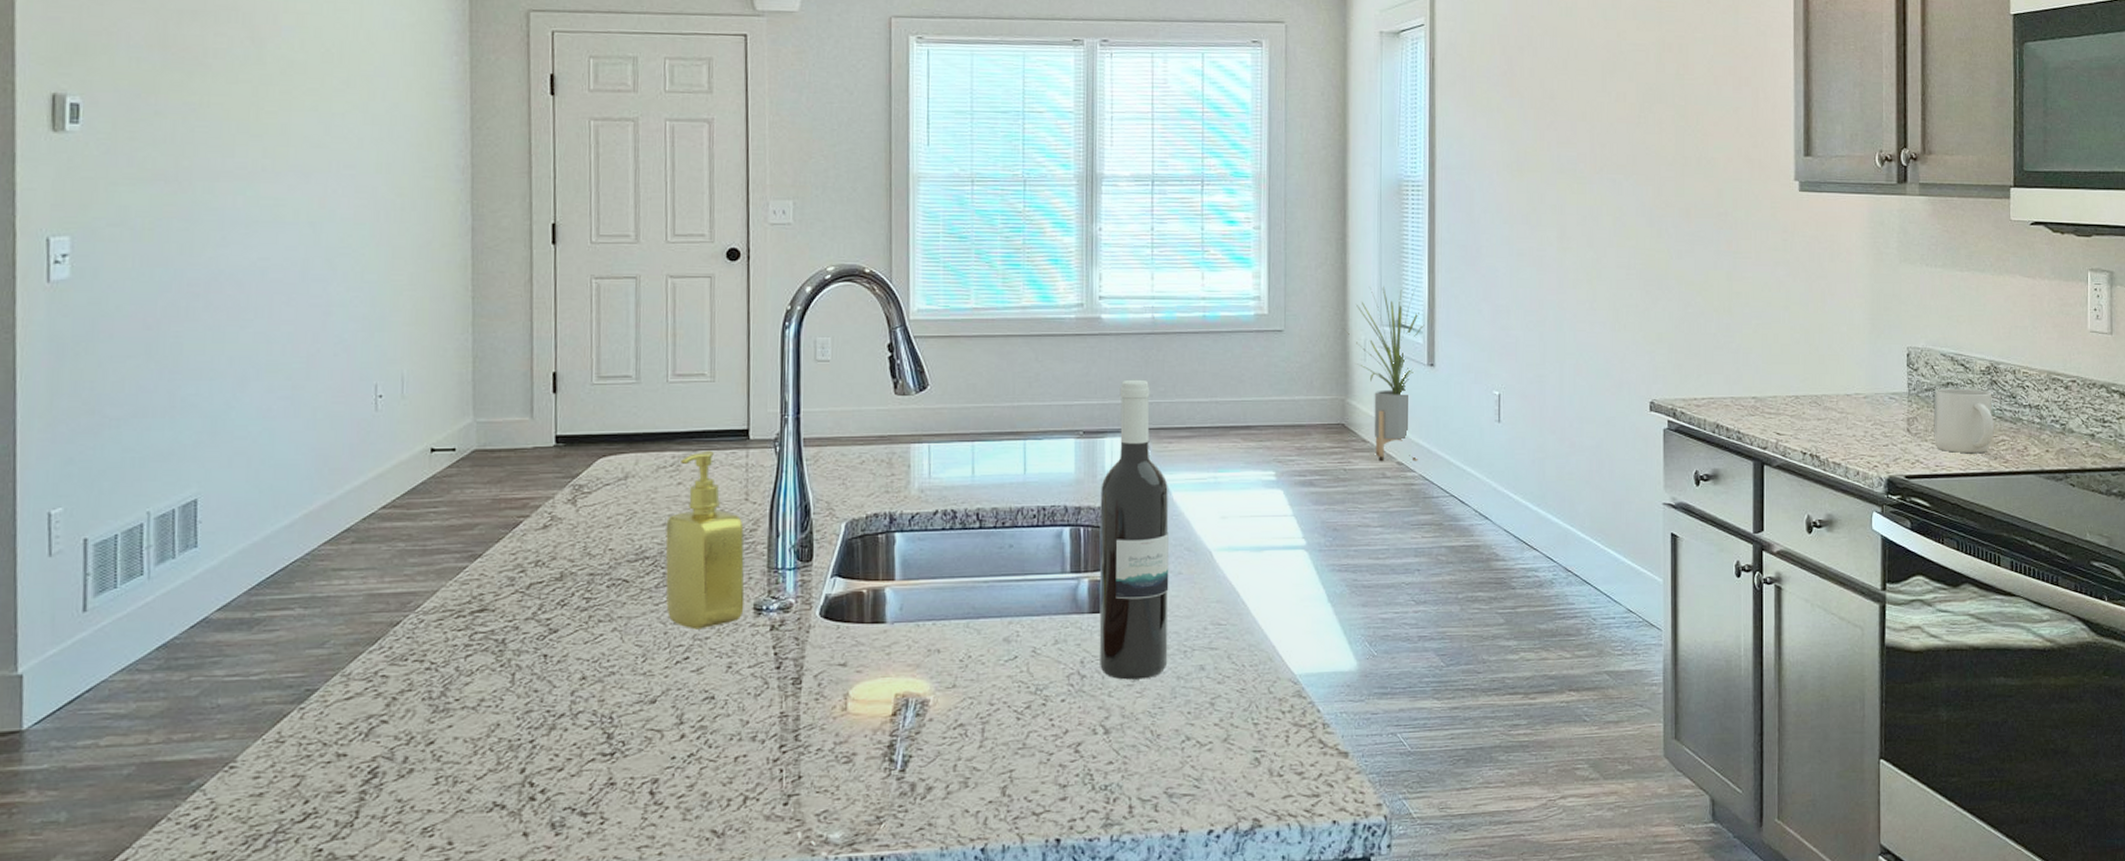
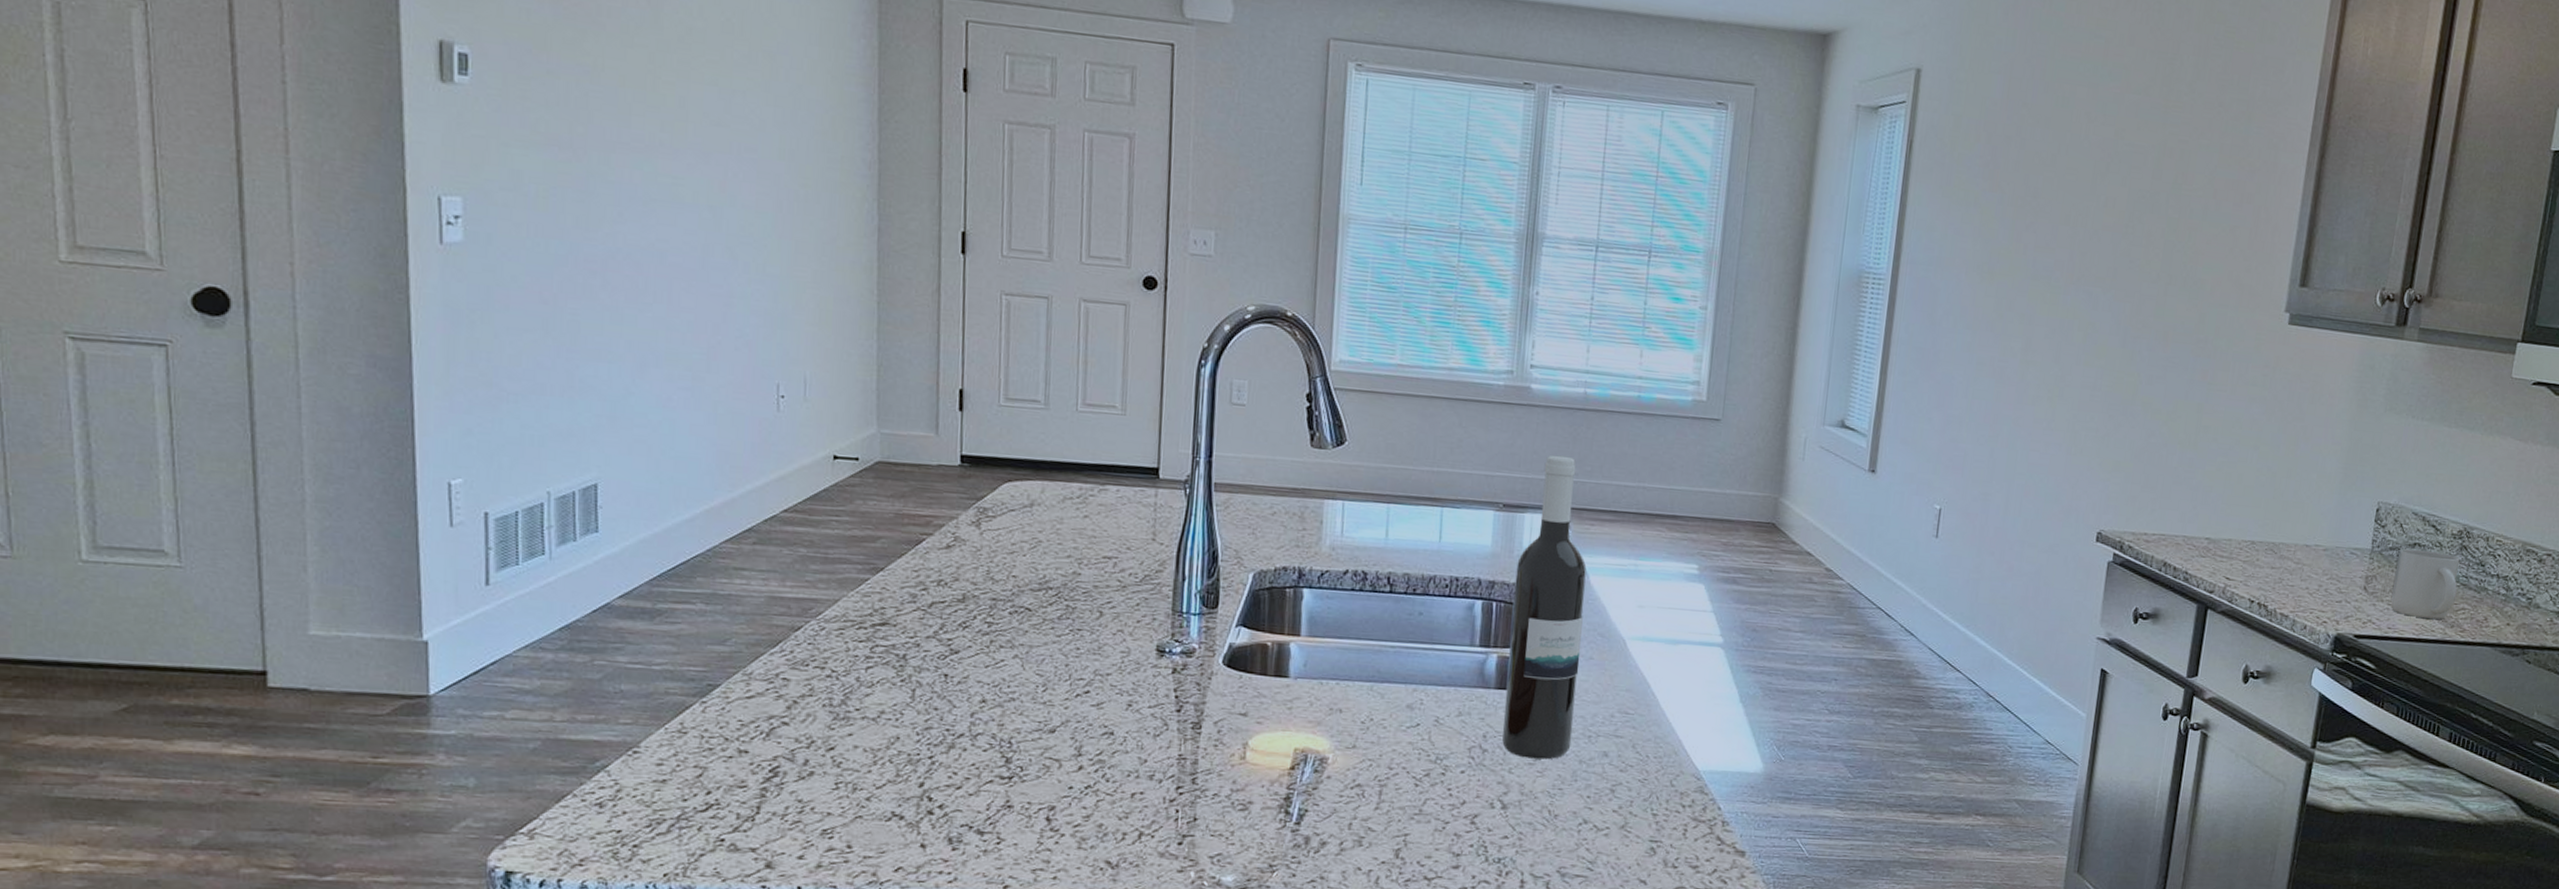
soap dispenser: present [665,450,745,630] -> none [1068,485,1150,665]
house plant: present [1344,286,1424,462] -> none [1785,382,1870,570]

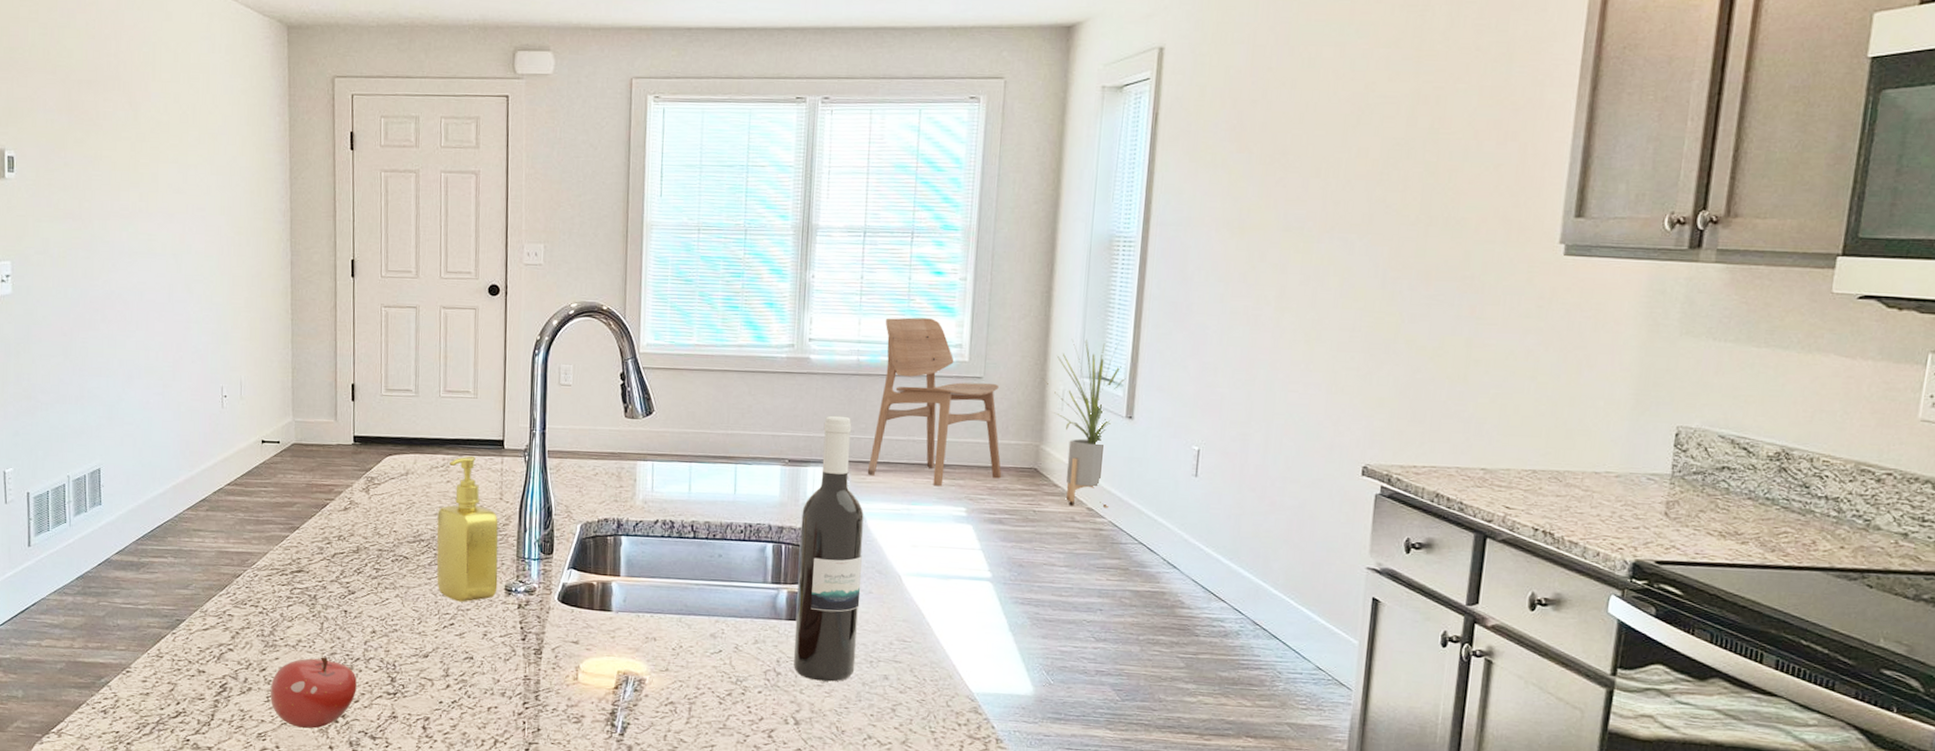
fruit: none [839,732,960,822] -> present [270,657,357,729]
soap dispenser: none [1068,485,1150,665] -> present [436,455,498,602]
dining chair: none [1591,346,1738,541] -> present [867,317,1002,487]
house plant: none [1785,382,1870,570] -> present [1043,339,1126,509]
mug: present [2390,548,2460,620] -> none [1697,472,1779,544]

